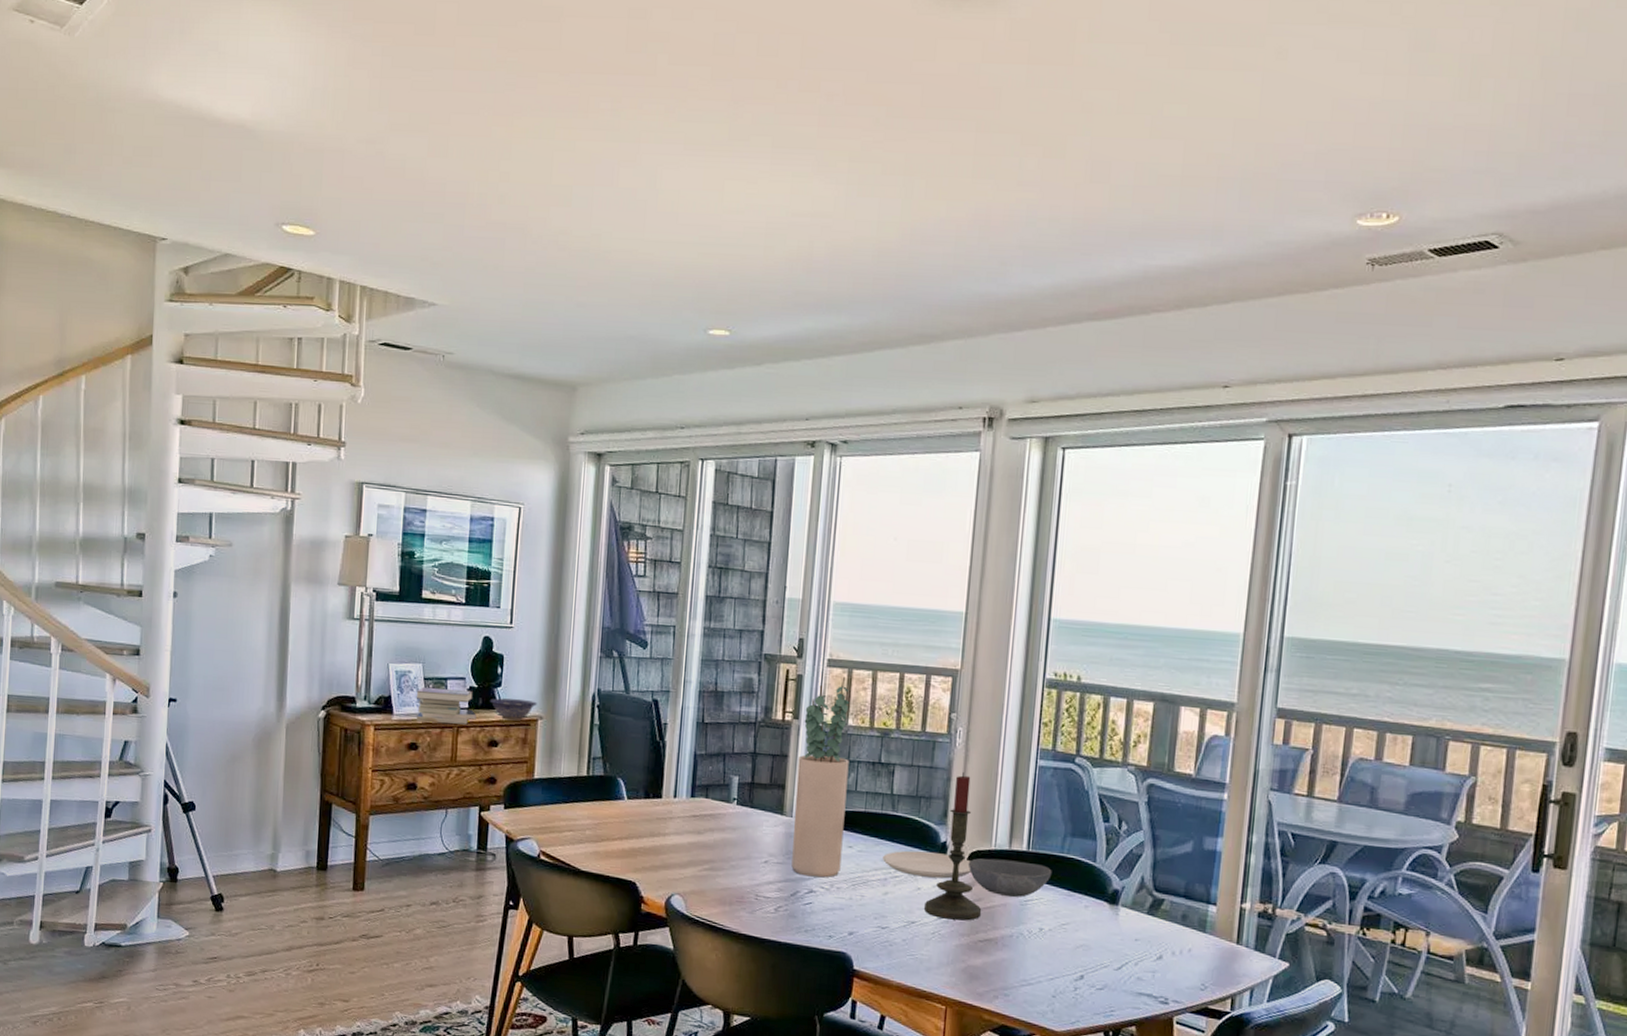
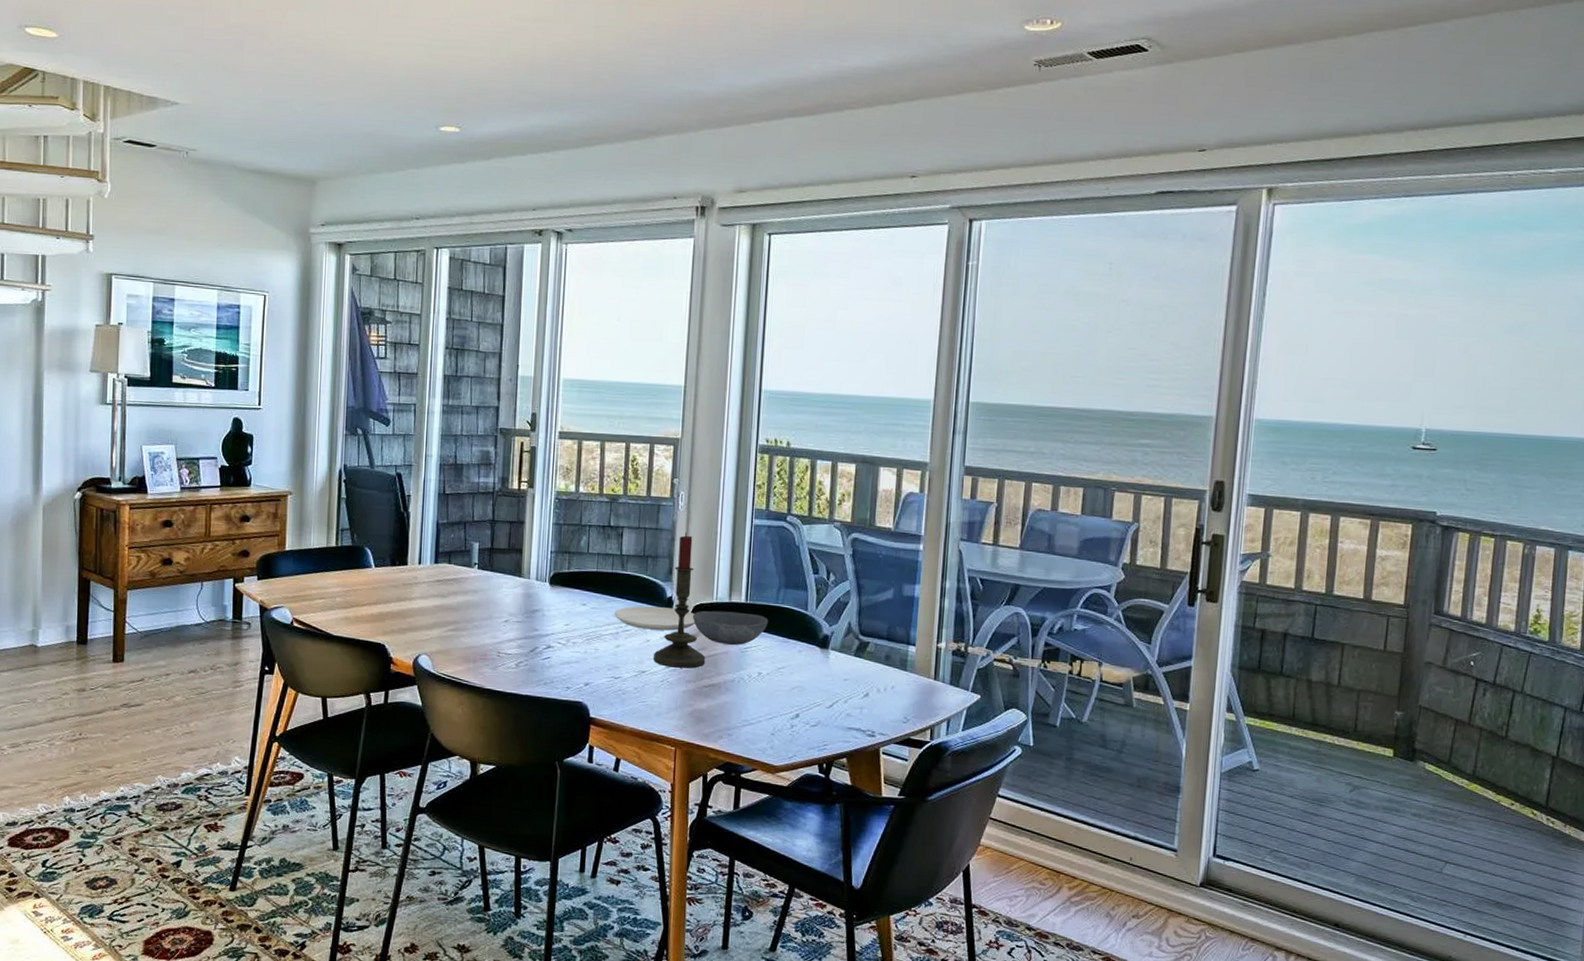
books: present [416,687,477,725] -> none [169,467,228,502]
decorative bowl: present [489,698,537,721] -> none [240,475,287,497]
vase: present [791,676,850,878] -> none [530,447,581,634]

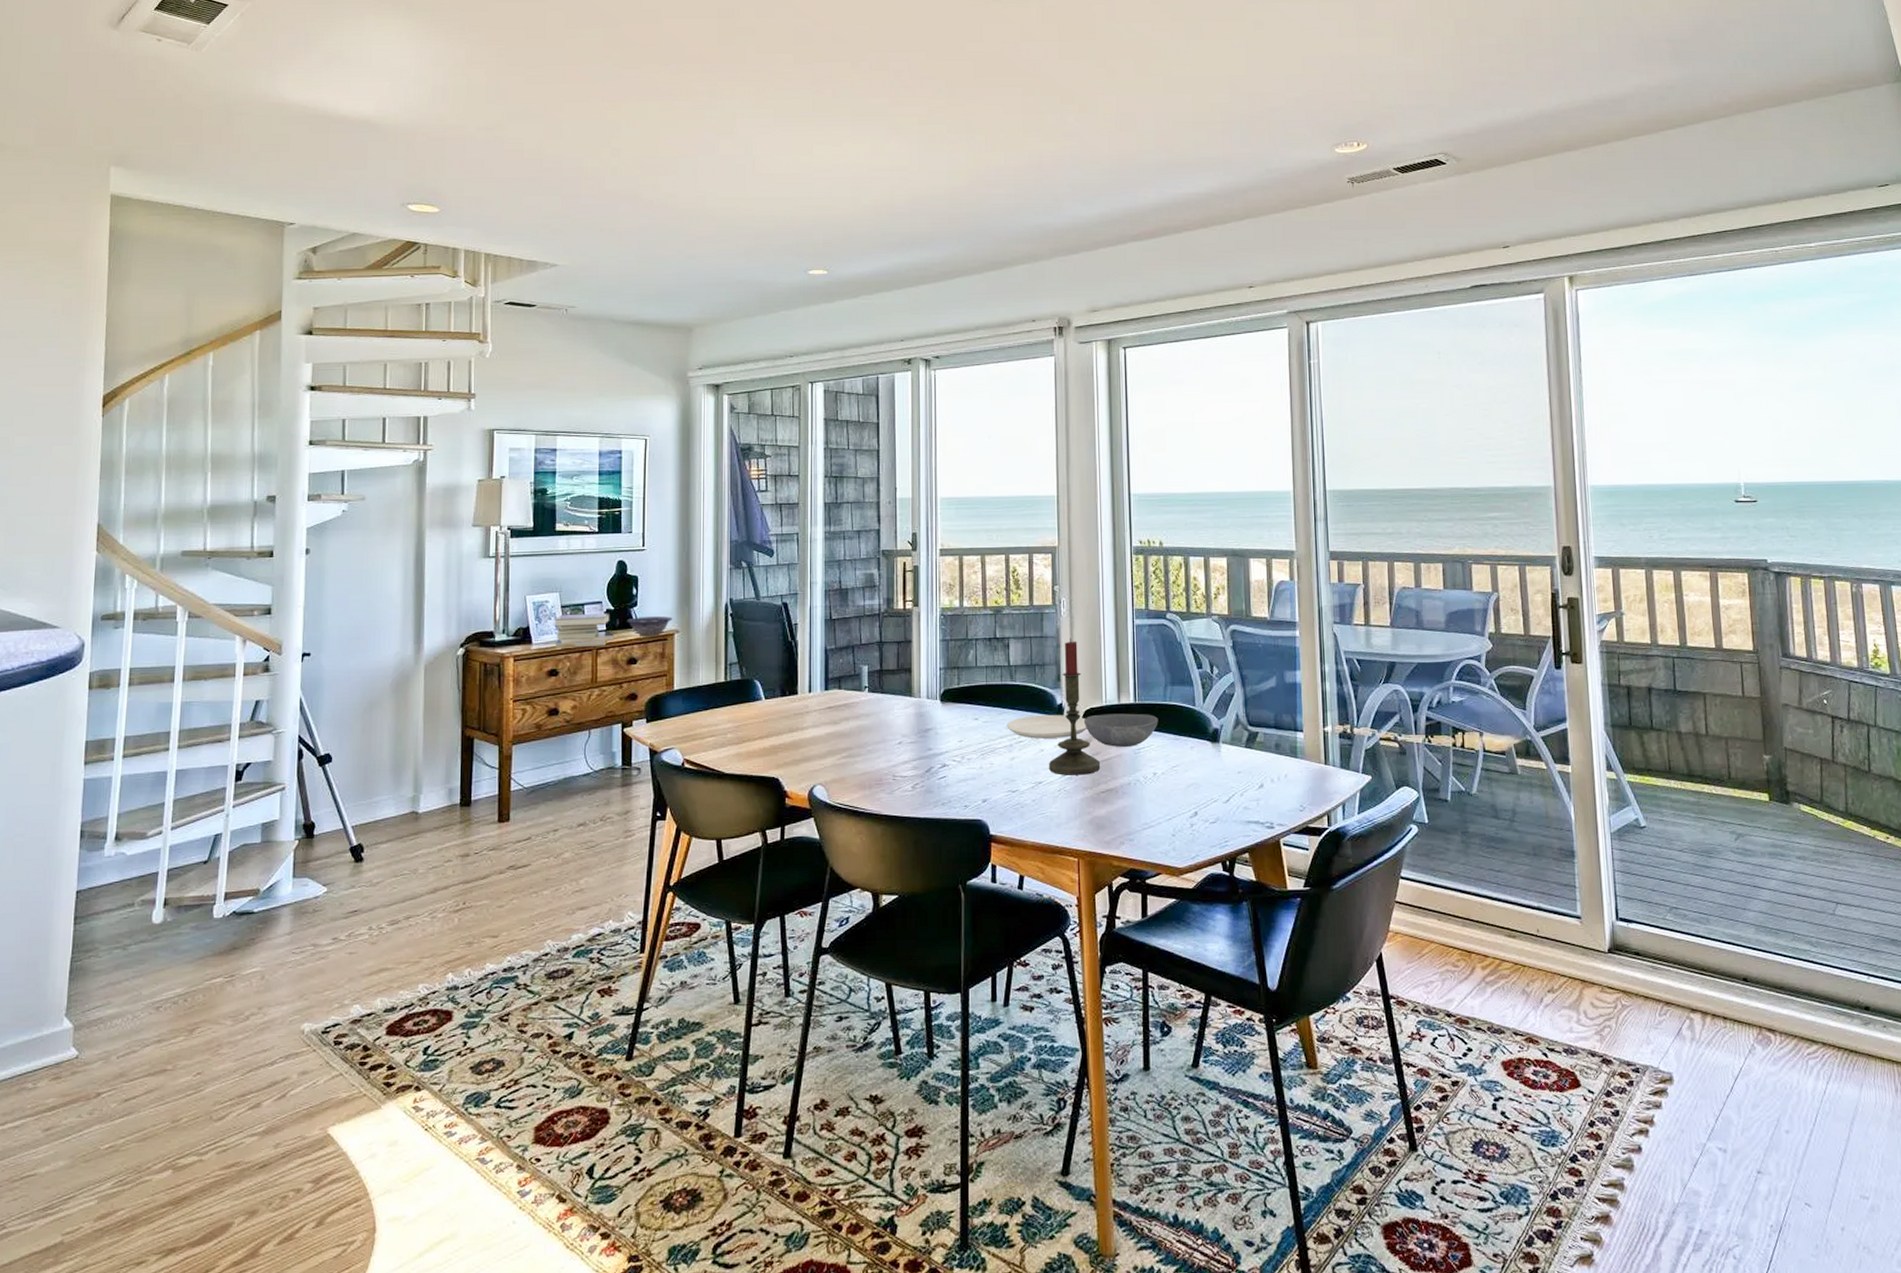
books: none [169,467,228,502] -> present [554,613,614,648]
decorative bowl: none [240,475,287,497] -> present [626,615,673,637]

